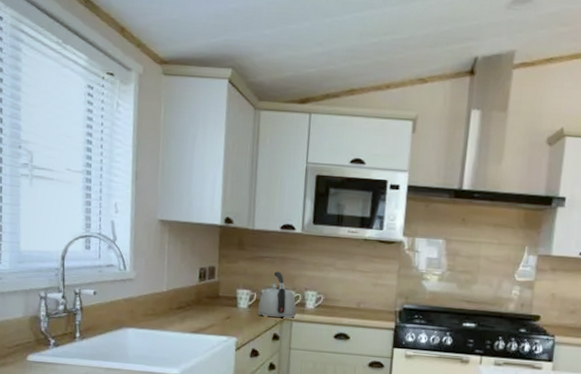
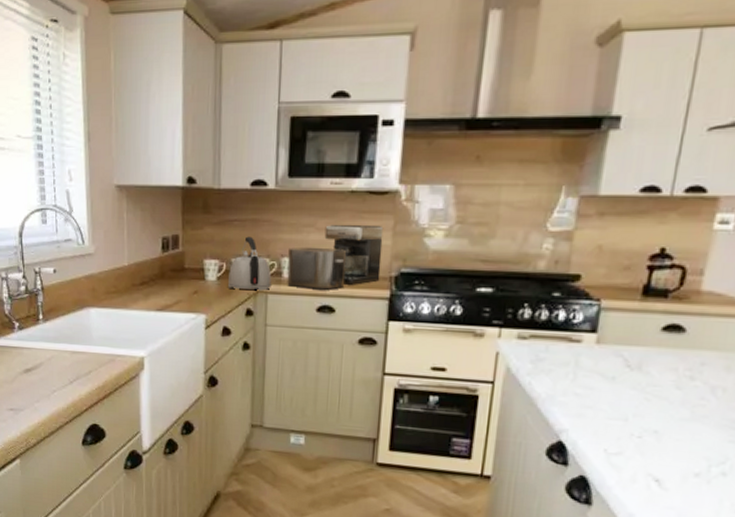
toaster: none [309,282,361,321] -> present [287,246,347,291]
coffee maker: none [342,265,391,317] -> present [324,224,384,285]

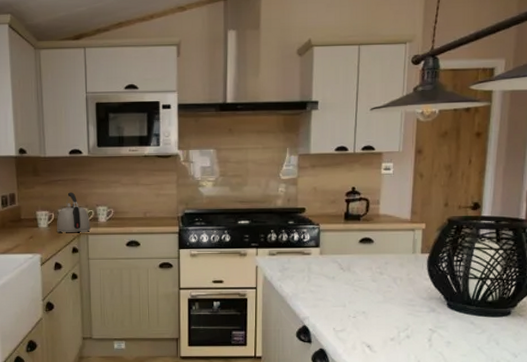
toaster: present [287,246,347,291] -> none [102,197,146,230]
coffee maker: present [324,224,384,285] -> none [128,179,171,224]

